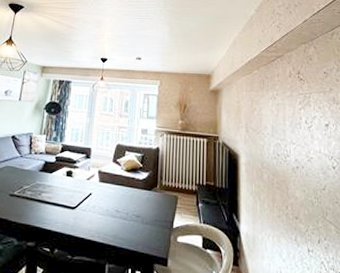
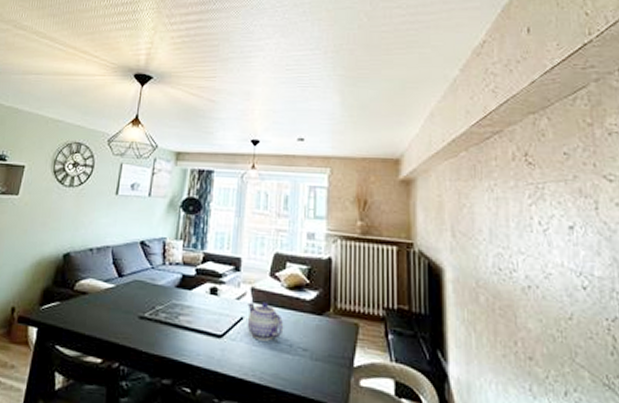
teapot: none [94,181,123,211] -> present [247,302,284,341]

